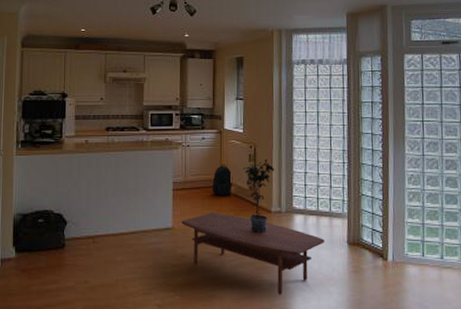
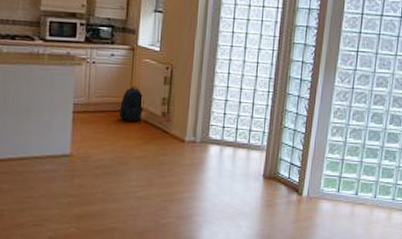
coffee table: present [181,213,325,295] -> none [81,139,240,228]
potted plant: present [242,159,275,233] -> none [156,82,193,163]

